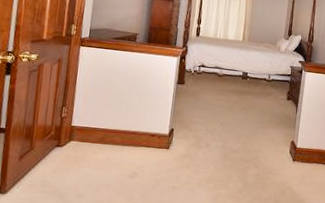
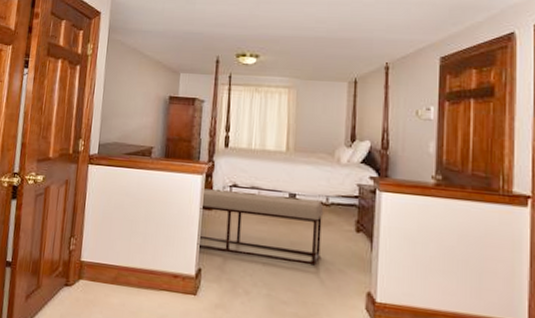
bench: none [171,67,267,124] -> present [197,188,324,266]

